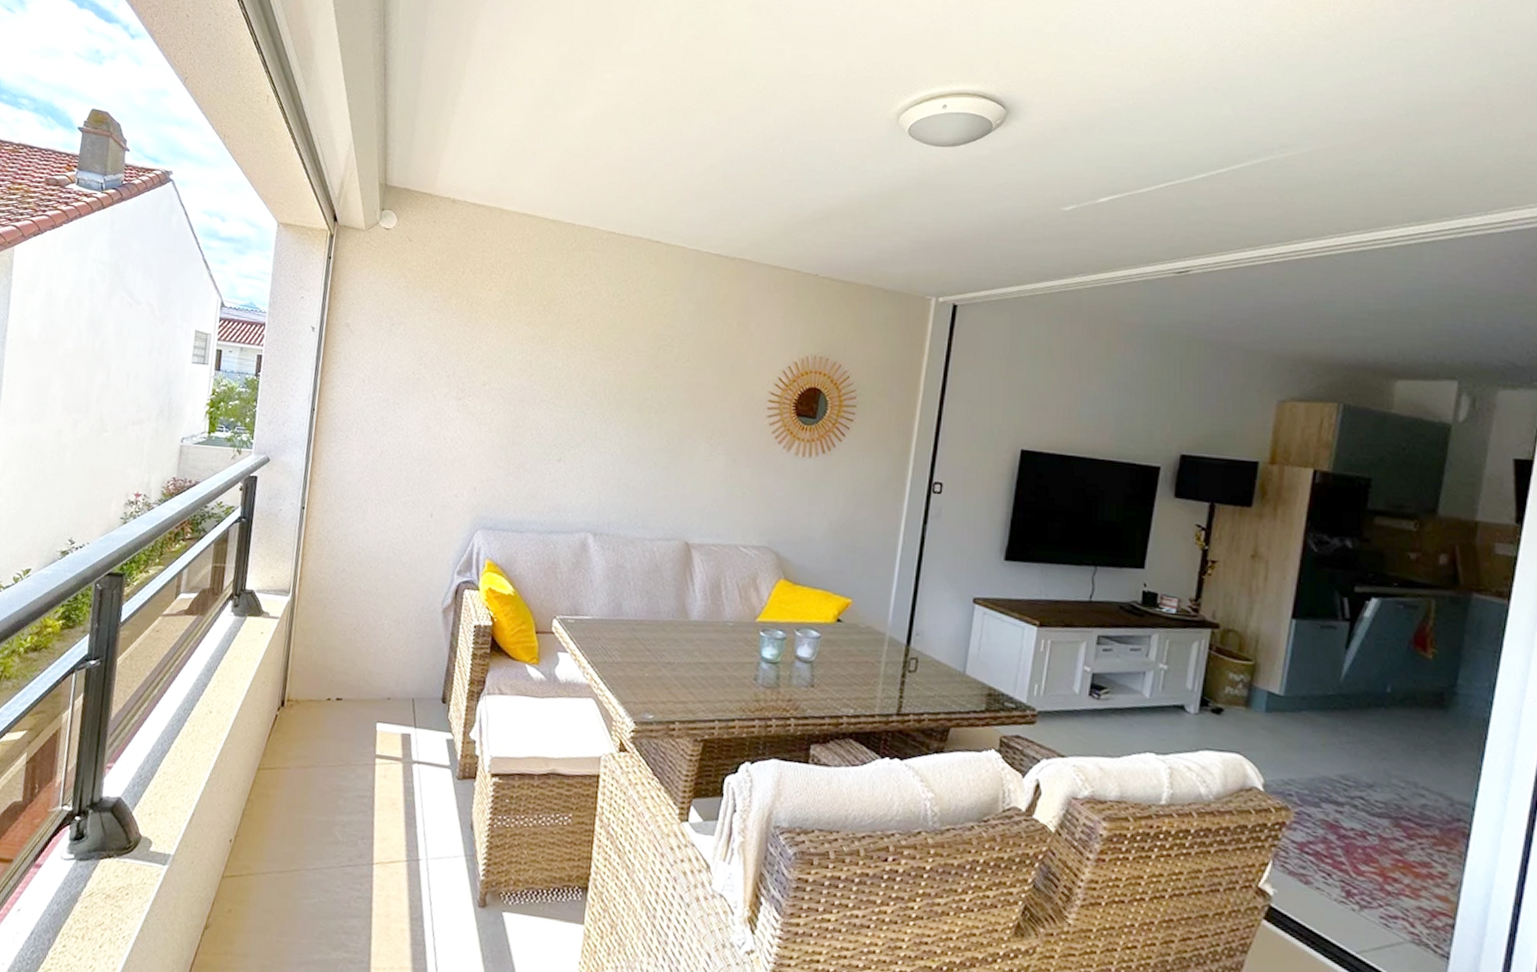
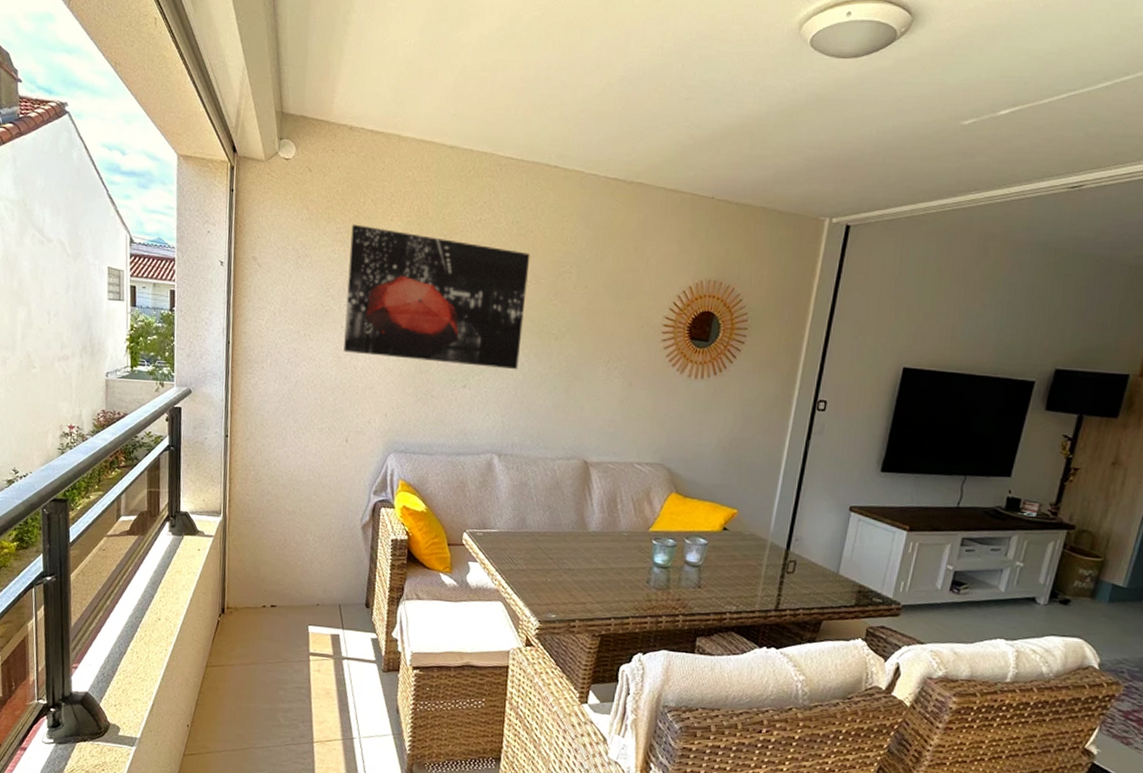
wall art: none [433,293,631,444] -> present [344,224,530,370]

